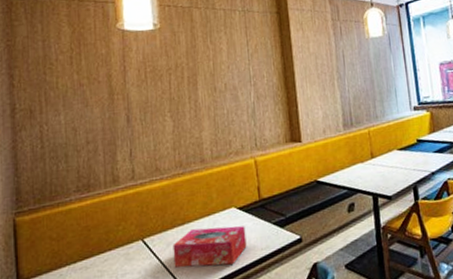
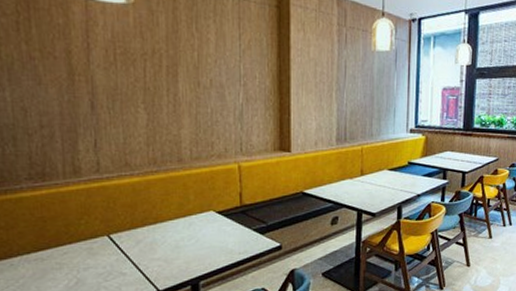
tissue box: present [172,226,247,267] -> none [143,229,224,266]

